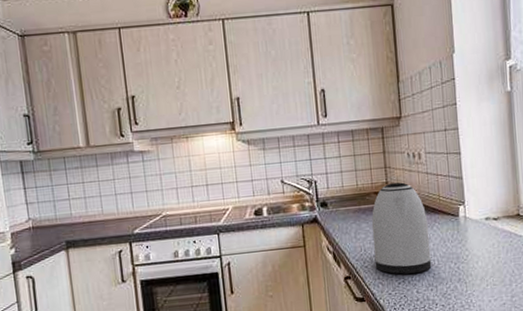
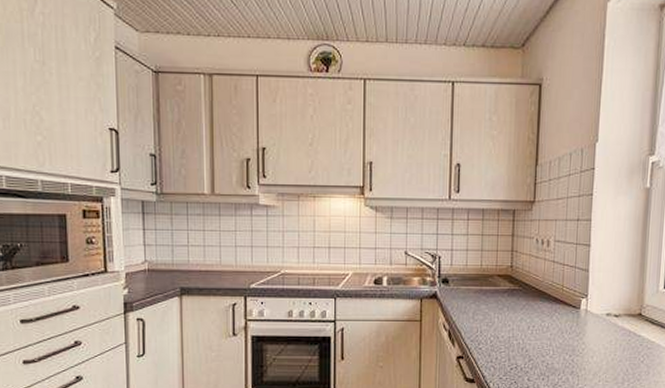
kettle: present [371,182,432,275] -> none [489,268,548,360]

